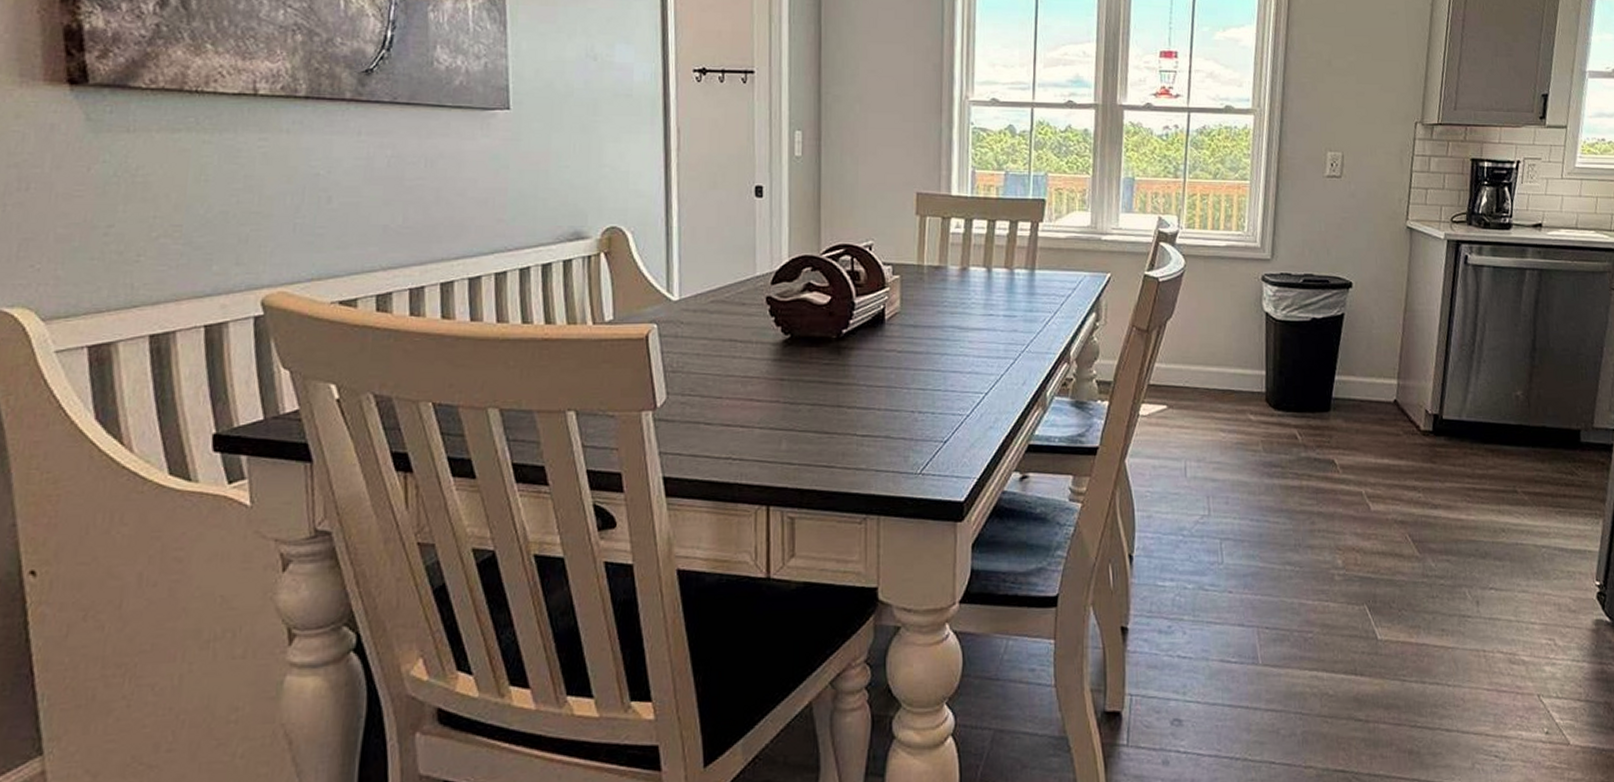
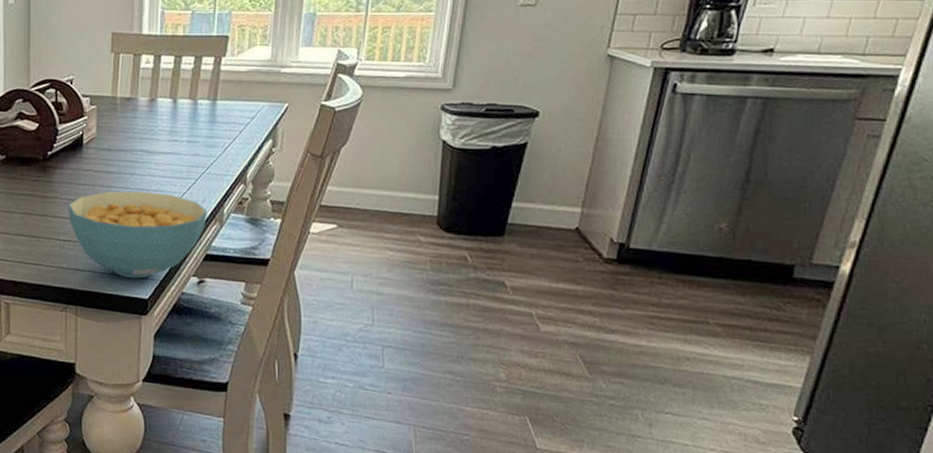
cereal bowl: none [867,374,1029,478] -> present [68,191,208,279]

